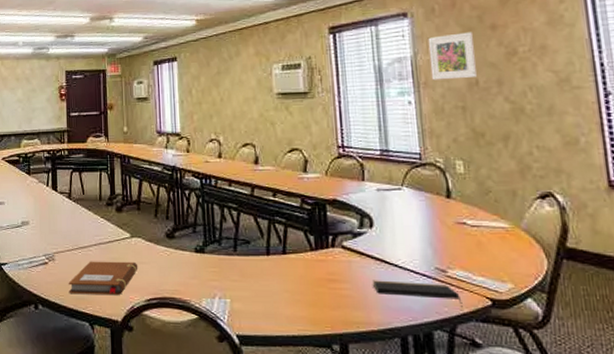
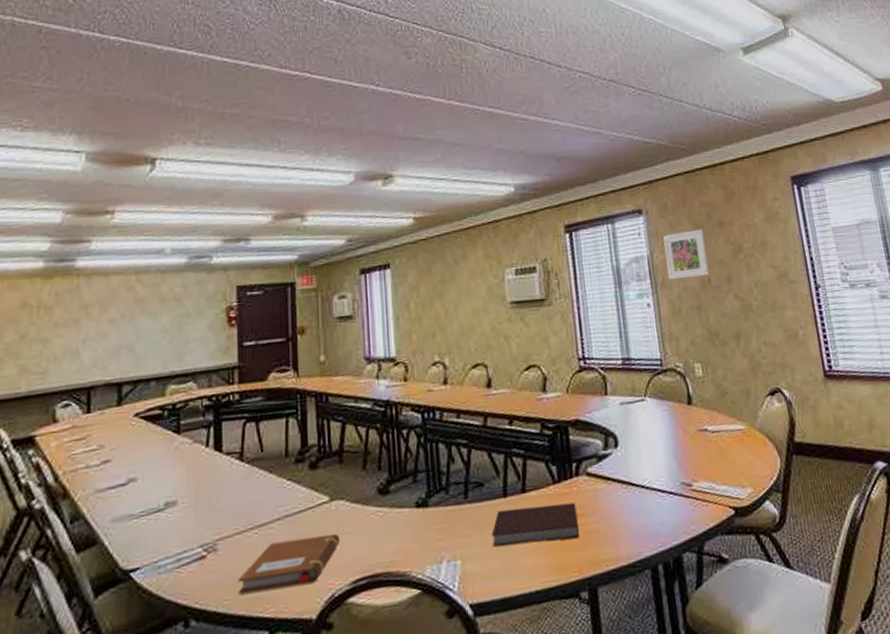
notebook: none [256,265,333,299] -> present [492,502,579,547]
notepad: present [372,280,463,308] -> none [619,499,709,523]

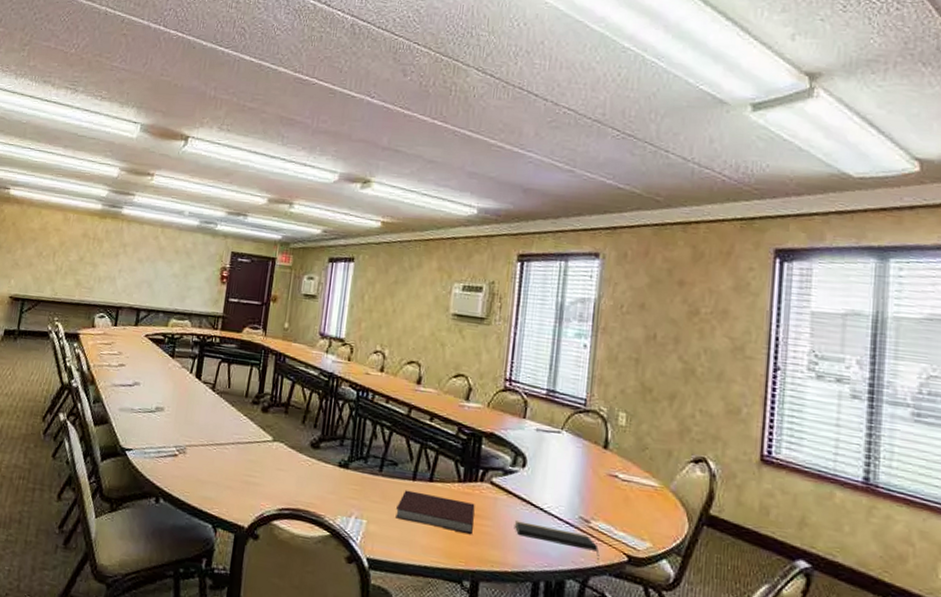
notebook: present [238,533,341,594] -> none [195,459,276,500]
notepad: none [619,499,709,523] -> present [514,520,599,561]
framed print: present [662,229,710,280] -> none [611,282,661,331]

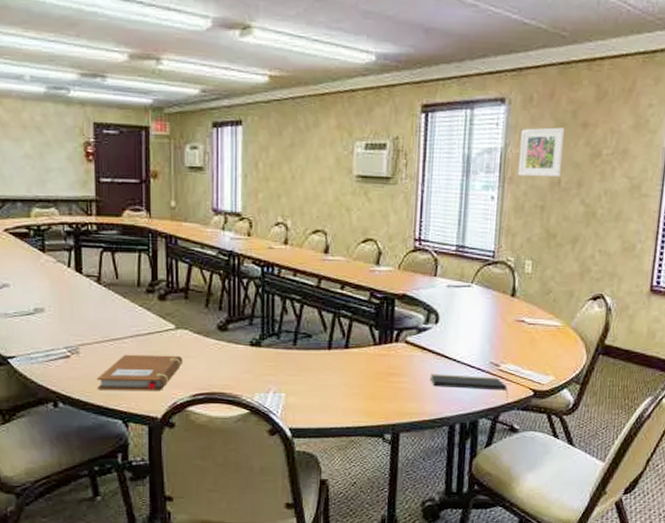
notebook: none [195,459,276,500] -> present [96,354,183,390]
notebook: present [395,490,475,534] -> none [314,359,392,391]
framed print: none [611,282,661,331] -> present [517,127,565,177]

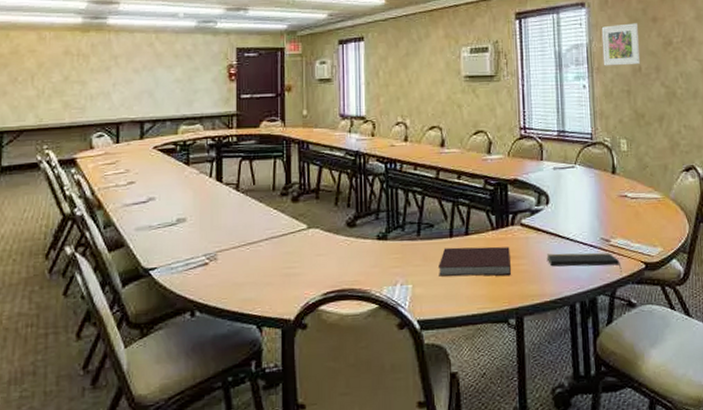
notebook: present [96,354,183,390] -> none [233,254,315,295]
notebook: none [314,359,392,391] -> present [438,246,511,277]

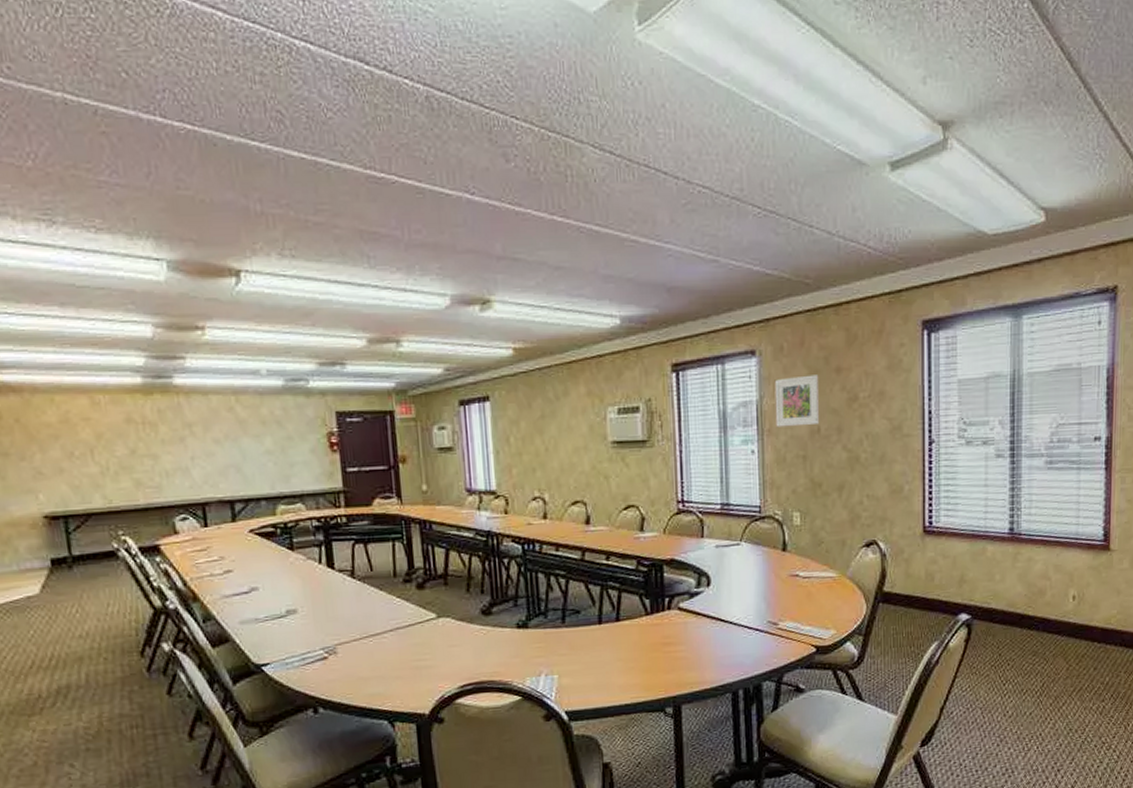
notebook: present [438,246,511,277] -> none [587,633,667,666]
notepad: present [546,252,622,273] -> none [707,637,790,658]

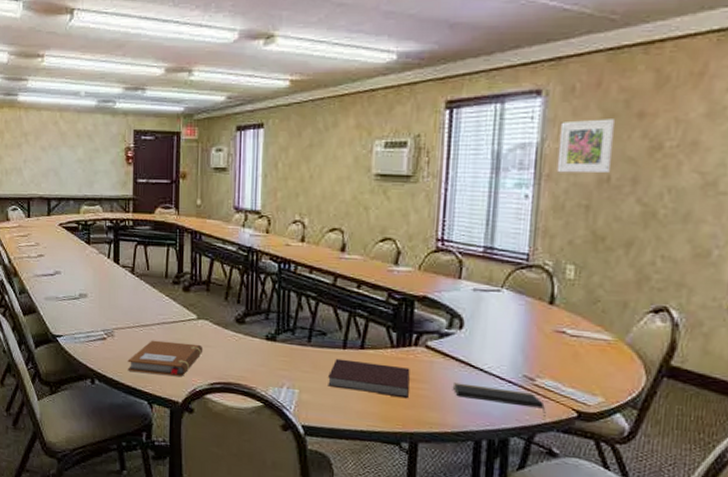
notebook: none [357,645,448,690] -> present [127,340,203,376]
notebook: none [587,633,667,666] -> present [328,358,410,398]
notepad: none [707,637,790,658] -> present [452,382,546,418]

